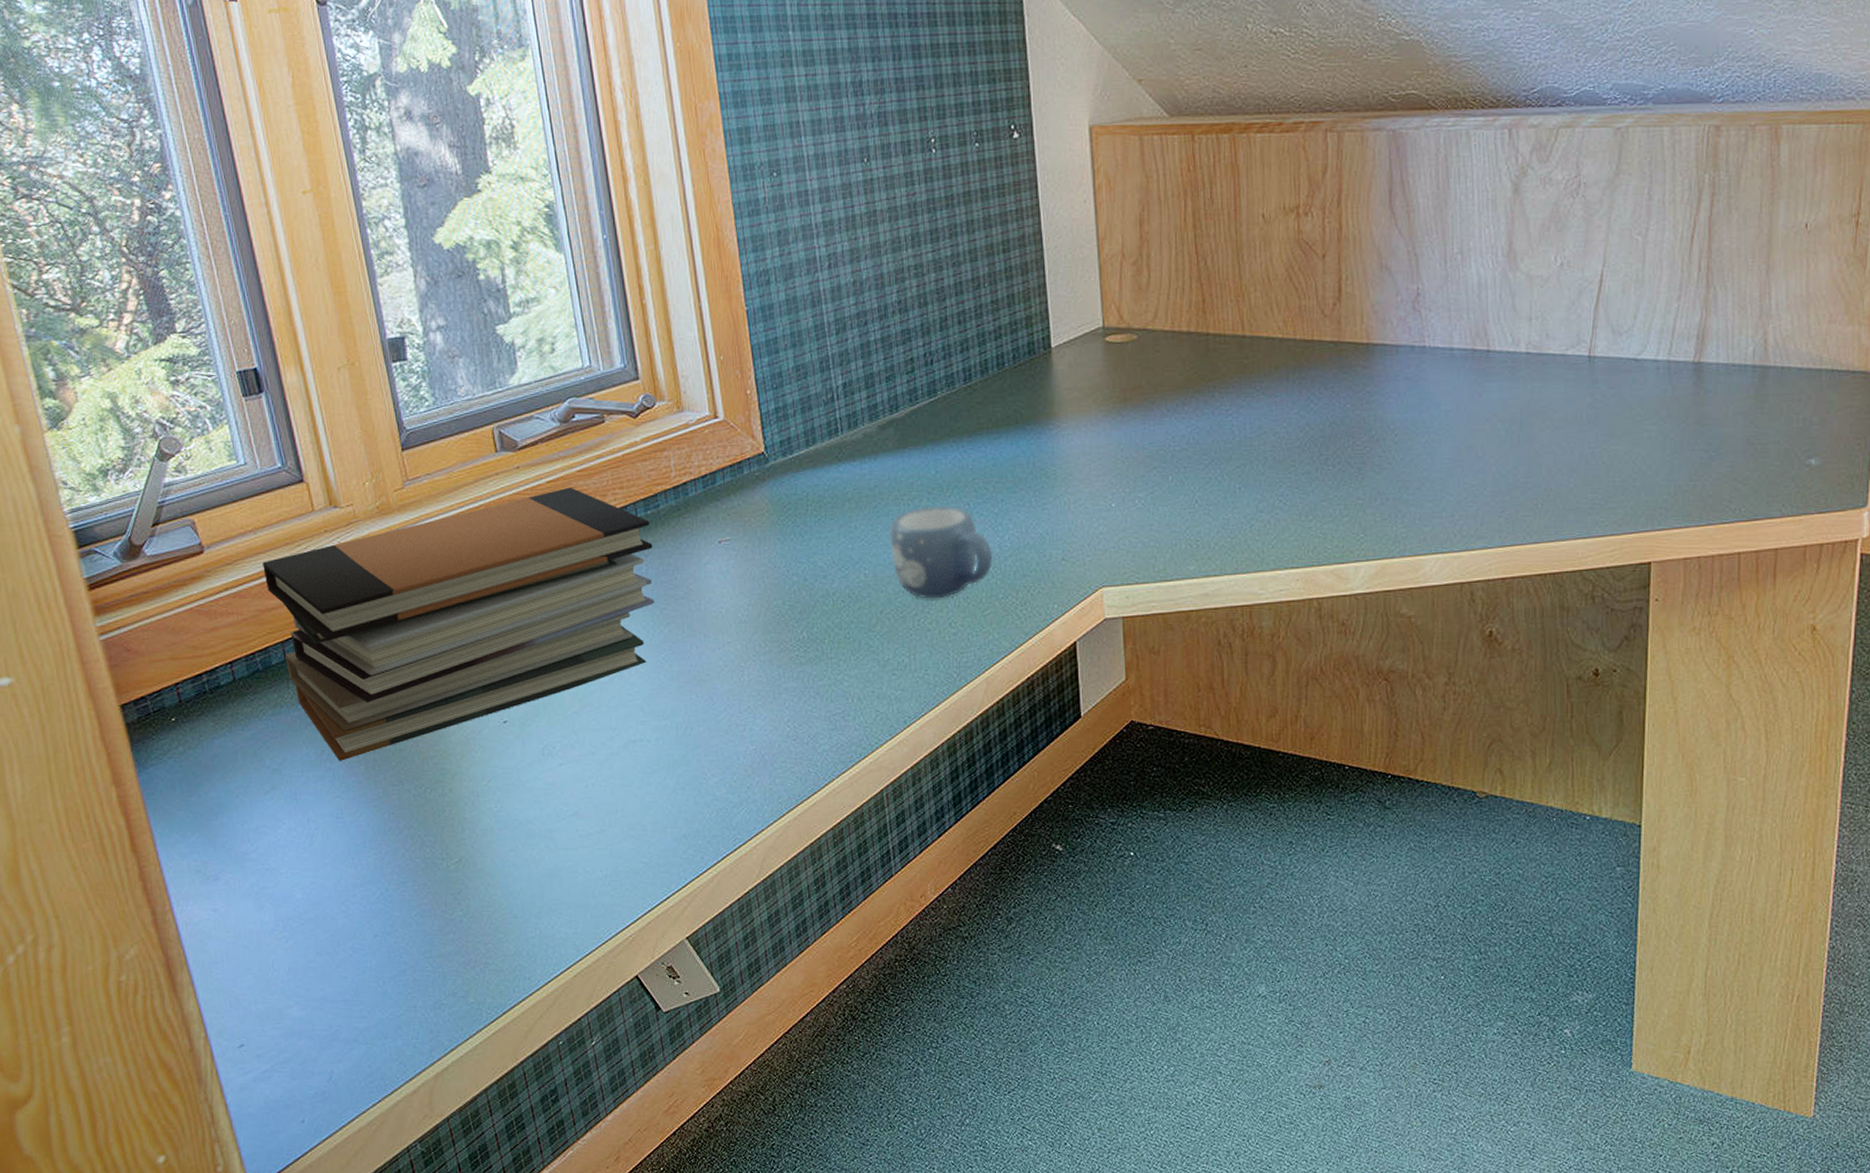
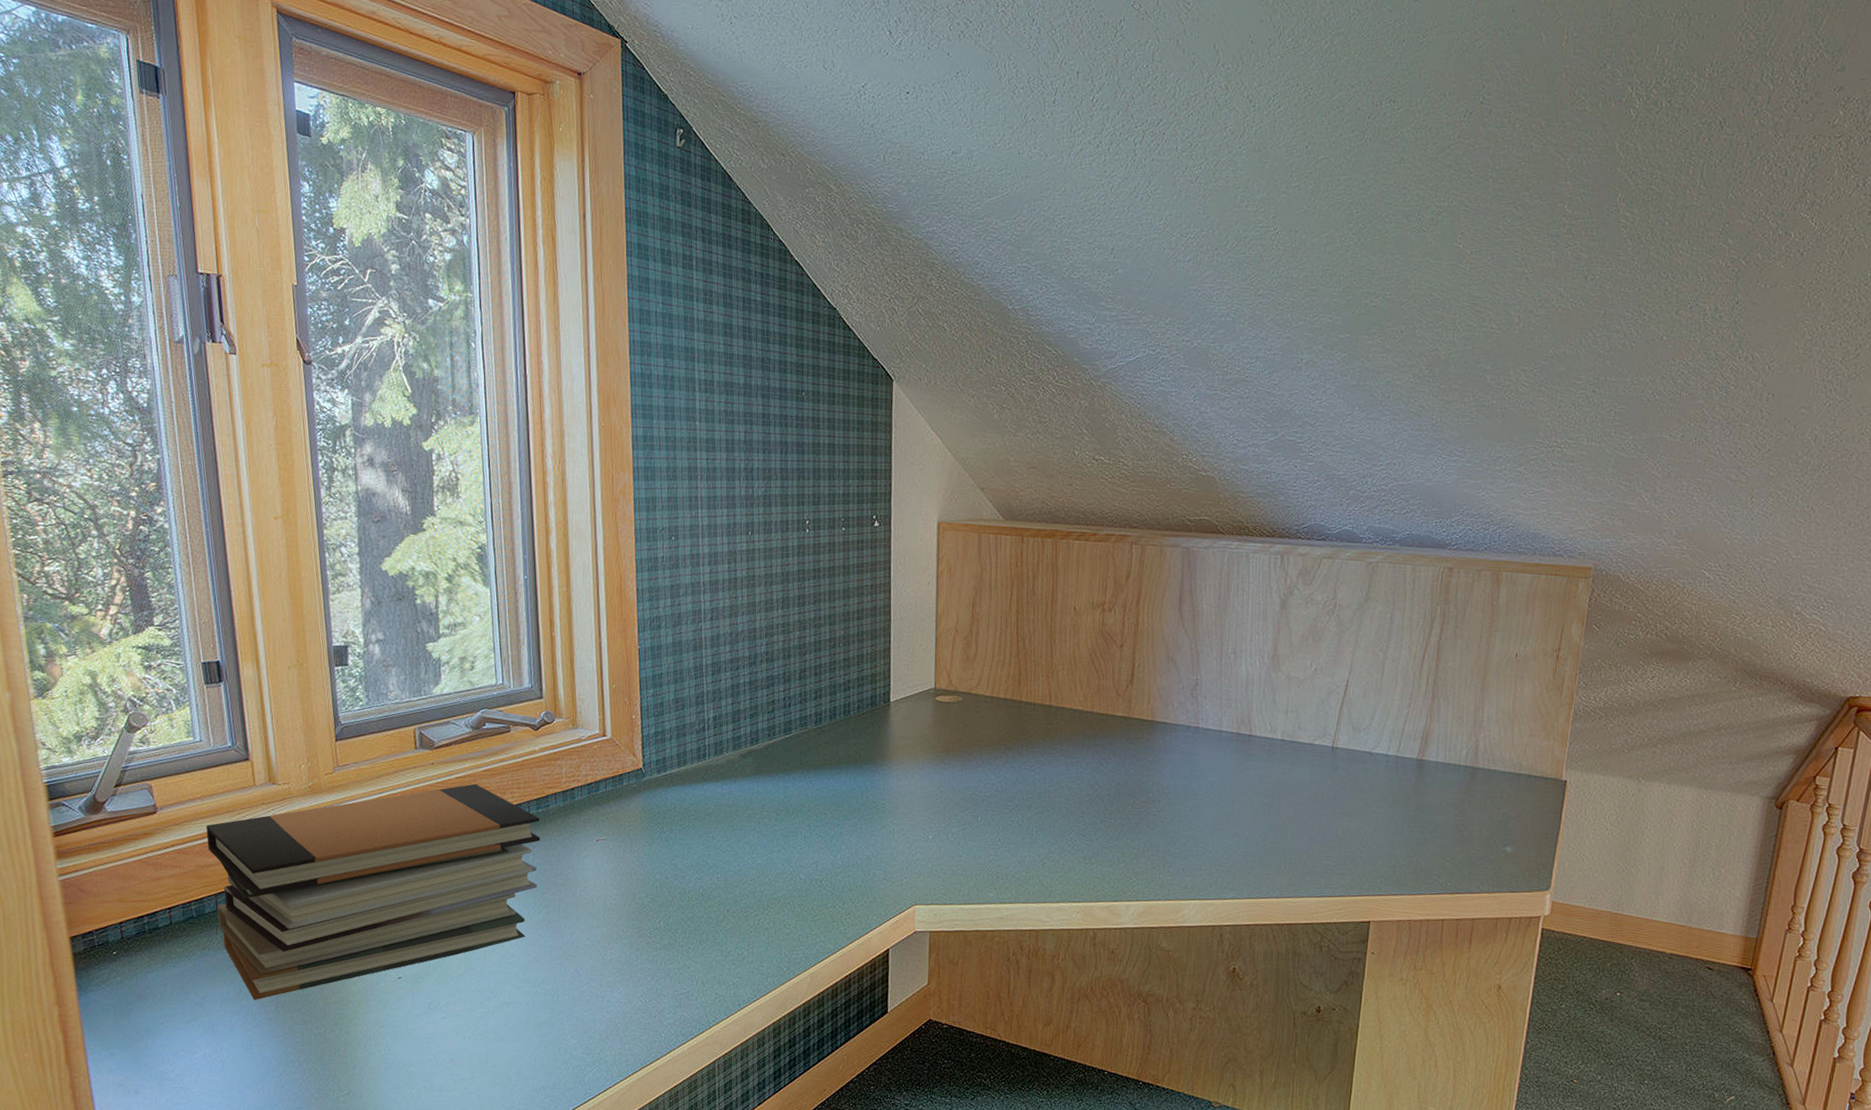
mug: present [889,505,993,599] -> none [740,825,826,904]

